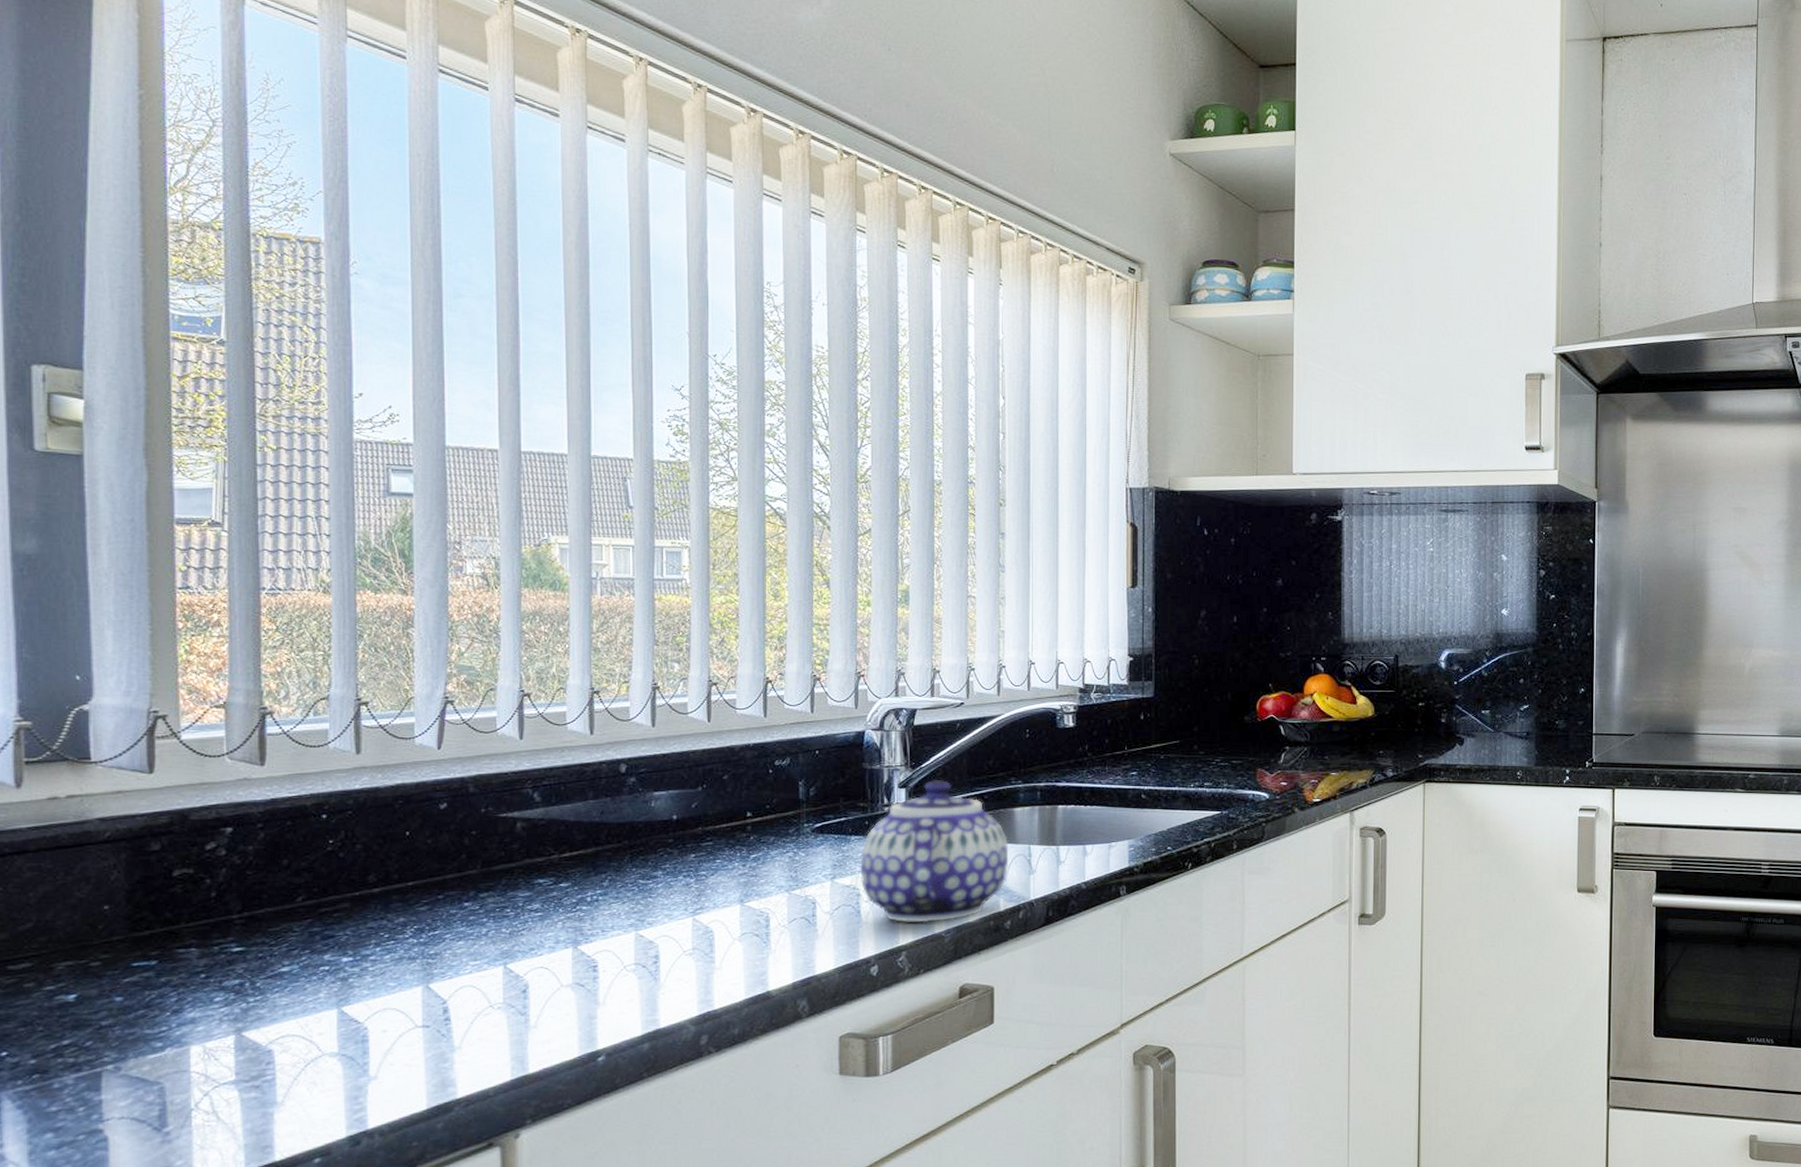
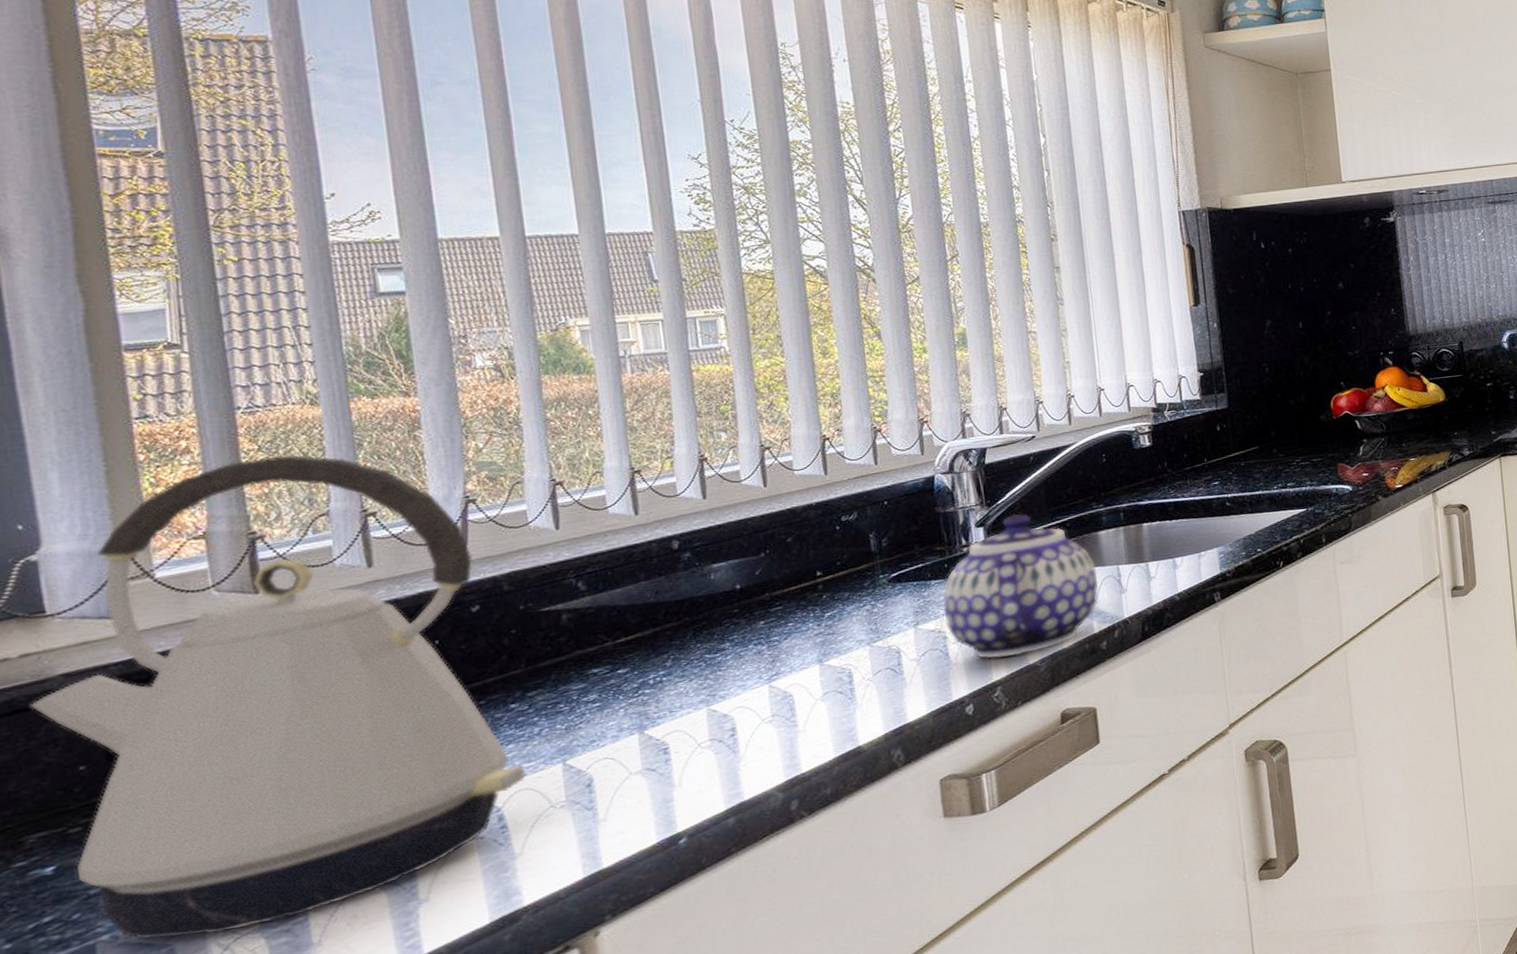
kettle: none [70,638,471,1079] -> present [30,454,526,940]

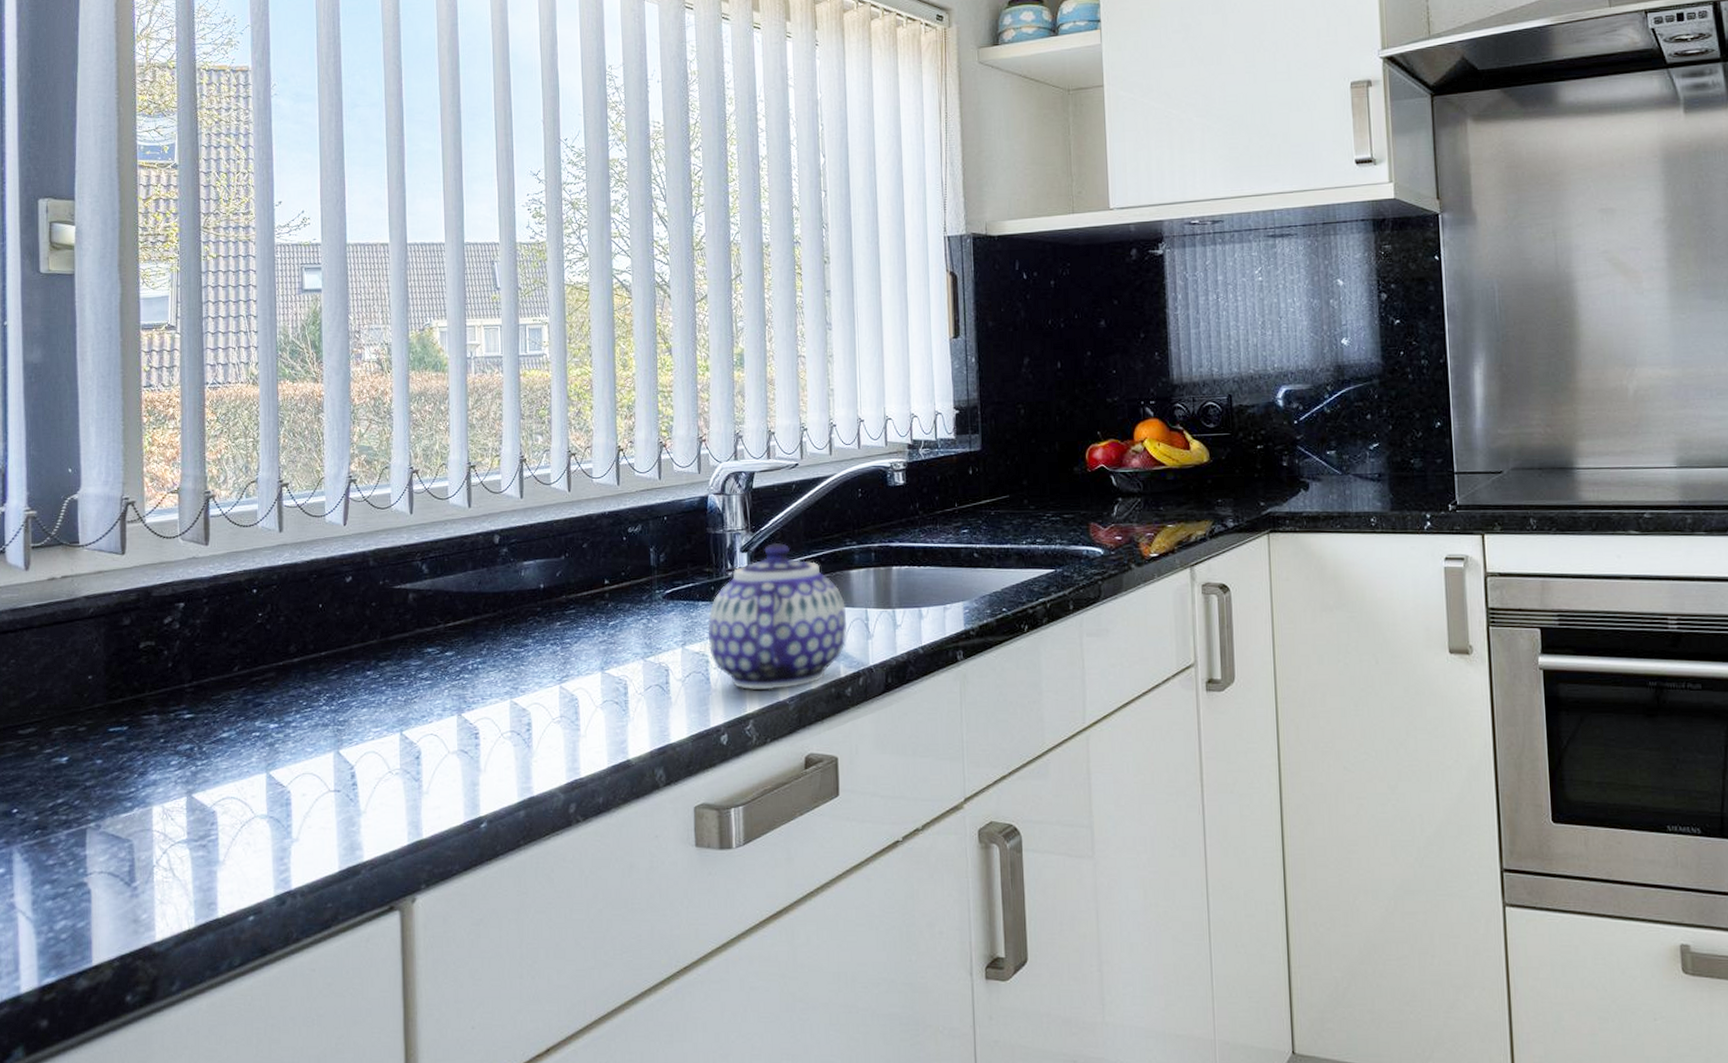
kettle: present [30,454,526,940] -> none [64,427,373,838]

